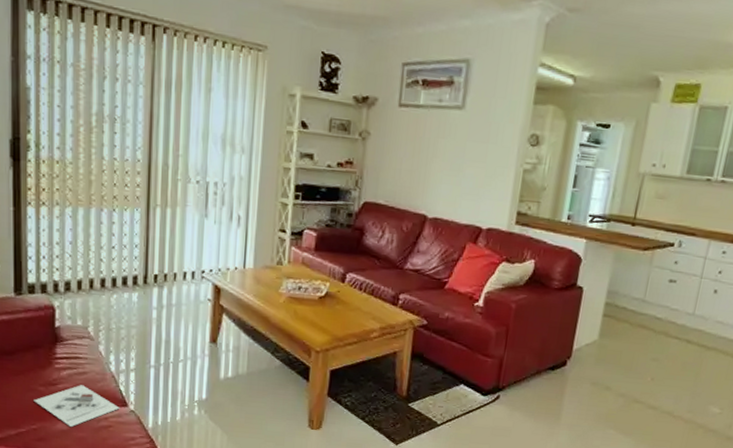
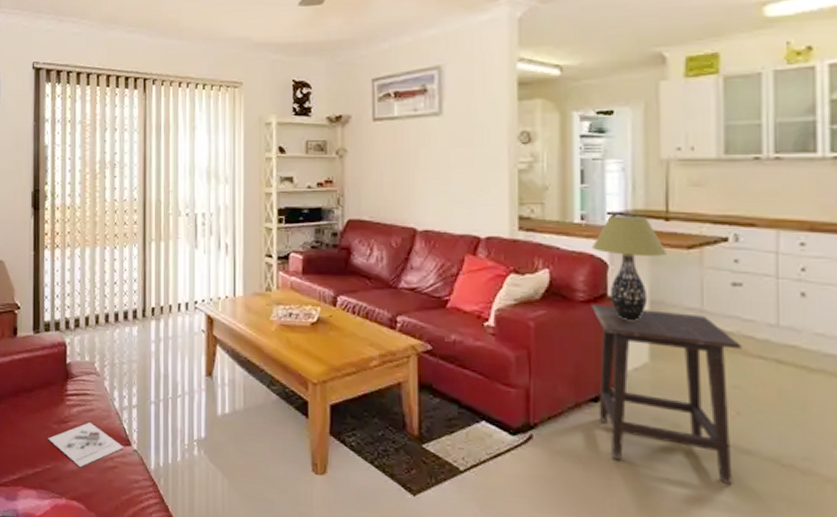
side table: none [552,291,666,431] -> present [590,304,742,485]
table lamp: none [571,217,628,306] -> present [591,214,667,320]

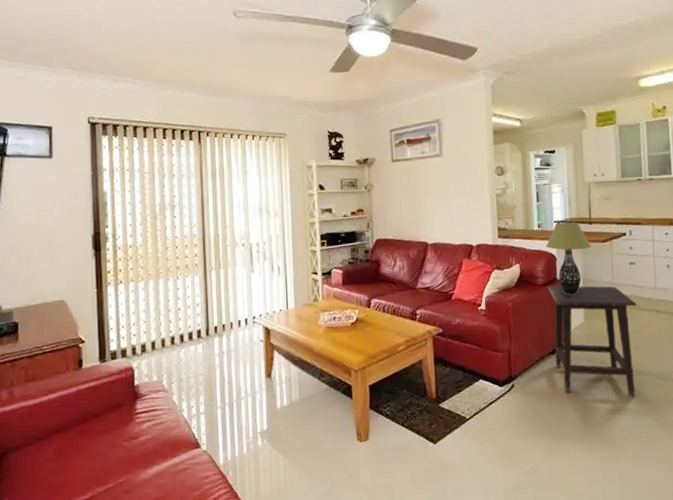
architectural model: present [48,422,124,467] -> none [119,434,194,475]

